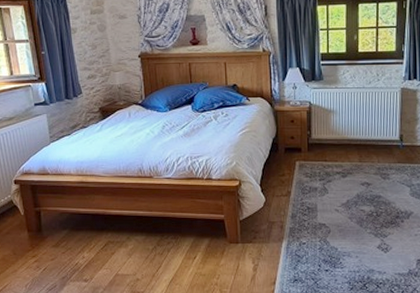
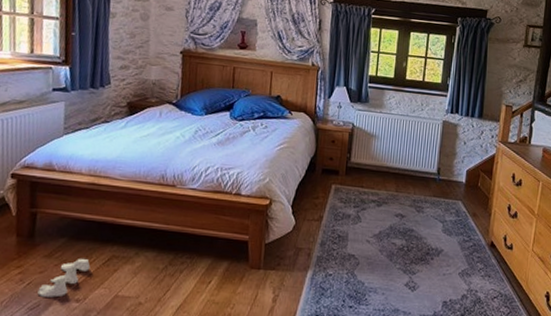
baby booties: none [53,246,92,279] -> present [37,259,91,298]

